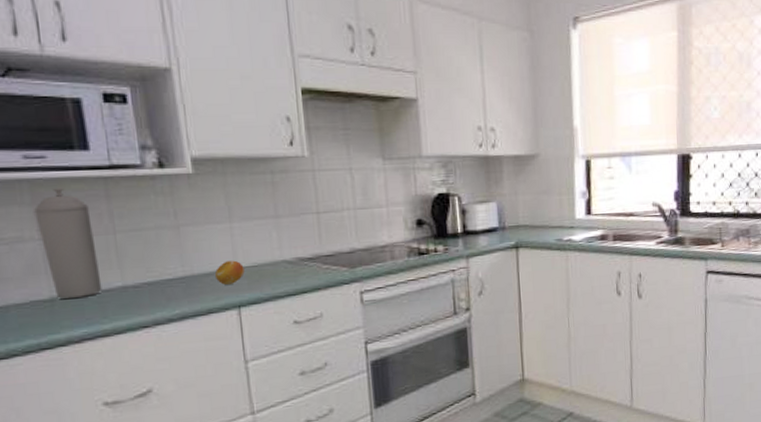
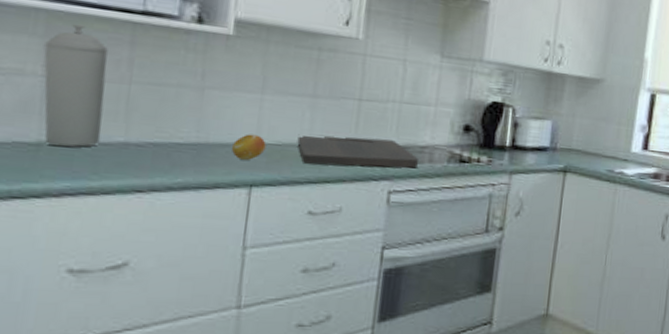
cutting board: none [270,245,383,280] -> present [297,134,419,169]

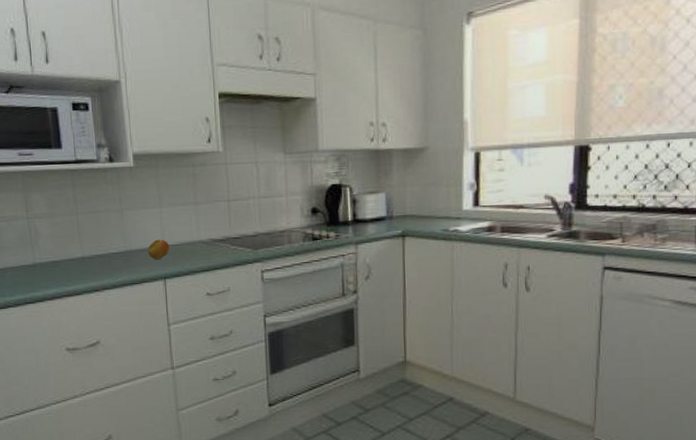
canister: present [44,23,108,148] -> none [24,178,68,266]
cutting board: present [297,134,419,169] -> none [190,229,281,258]

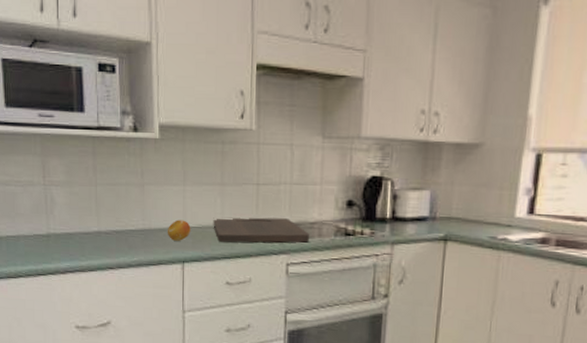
cutting board: none [190,229,281,258] -> present [213,217,310,243]

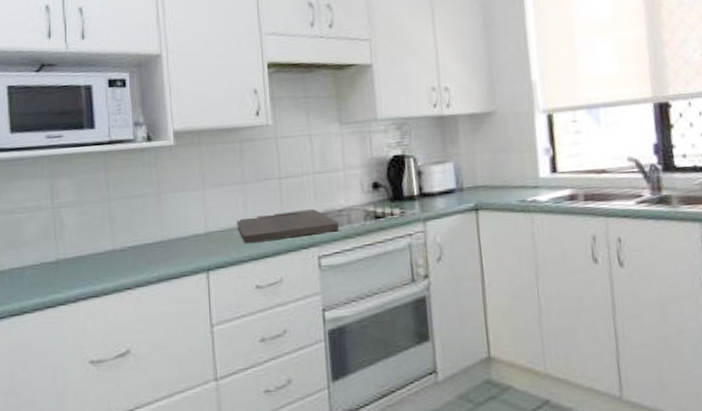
fruit: present [167,219,191,242] -> none [188,225,214,250]

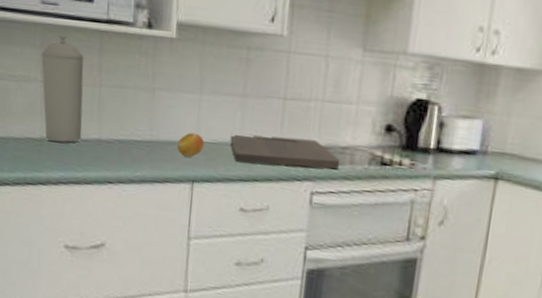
canister: none [51,162,96,262] -> present [41,35,84,143]
fruit: none [188,225,214,250] -> present [176,132,205,158]

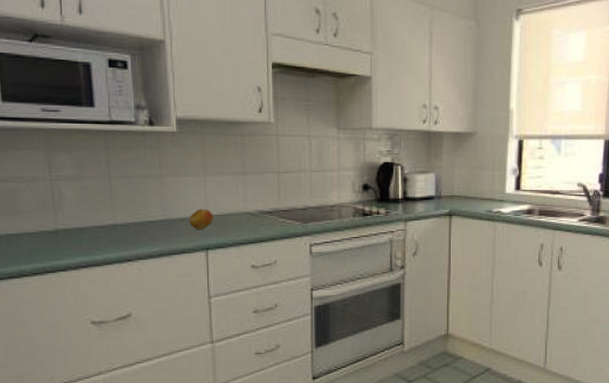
canister: present [41,35,84,143] -> none [48,137,97,232]
cutting board: present [230,133,340,170] -> none [236,203,331,229]

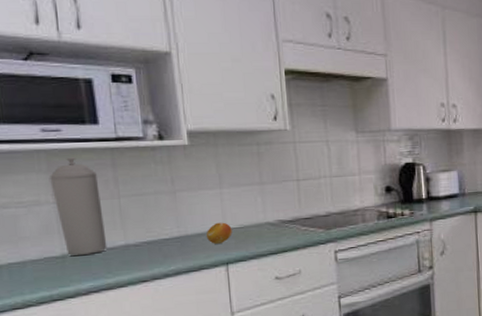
canister: none [48,137,97,232] -> present [50,157,108,257]

